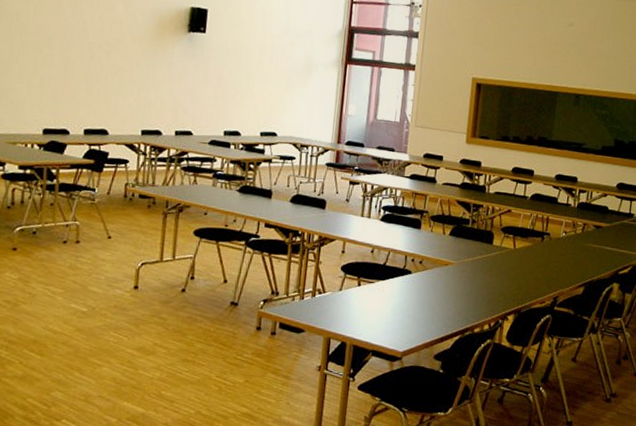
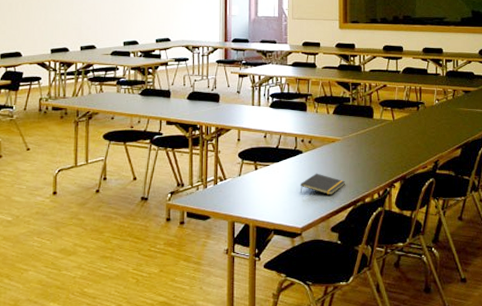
notepad: none [405,296,456,321] -> present [300,173,346,195]

